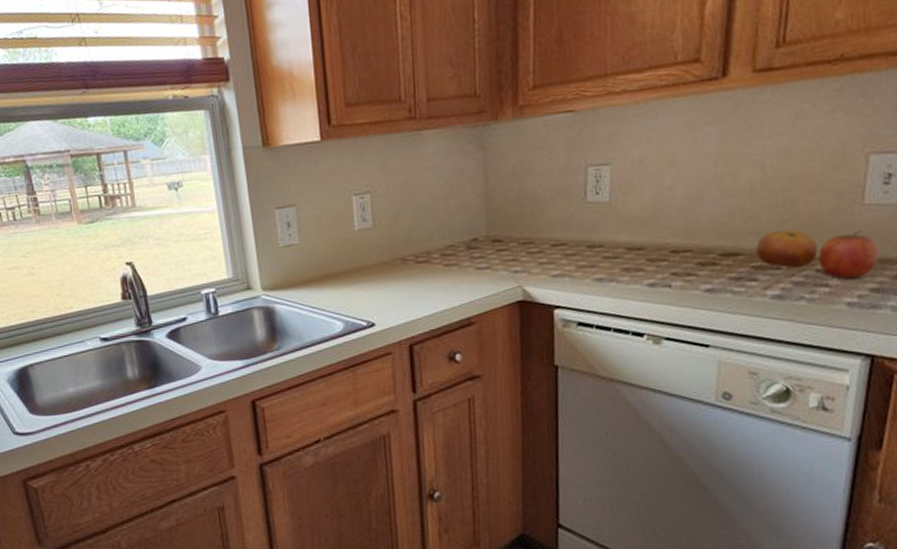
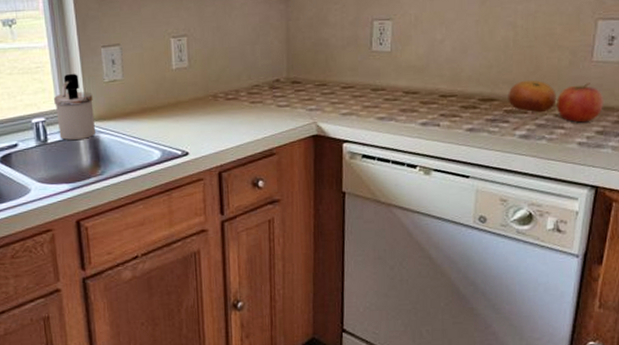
soap dispenser: none [225,239,270,313] -> present [54,74,95,141]

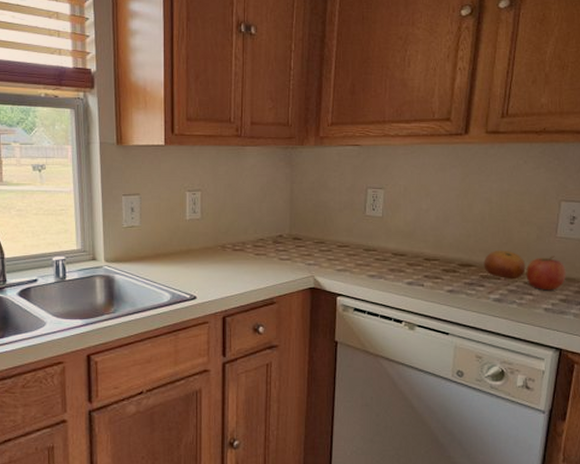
soap dispenser: present [54,74,95,141] -> none [75,218,111,279]

